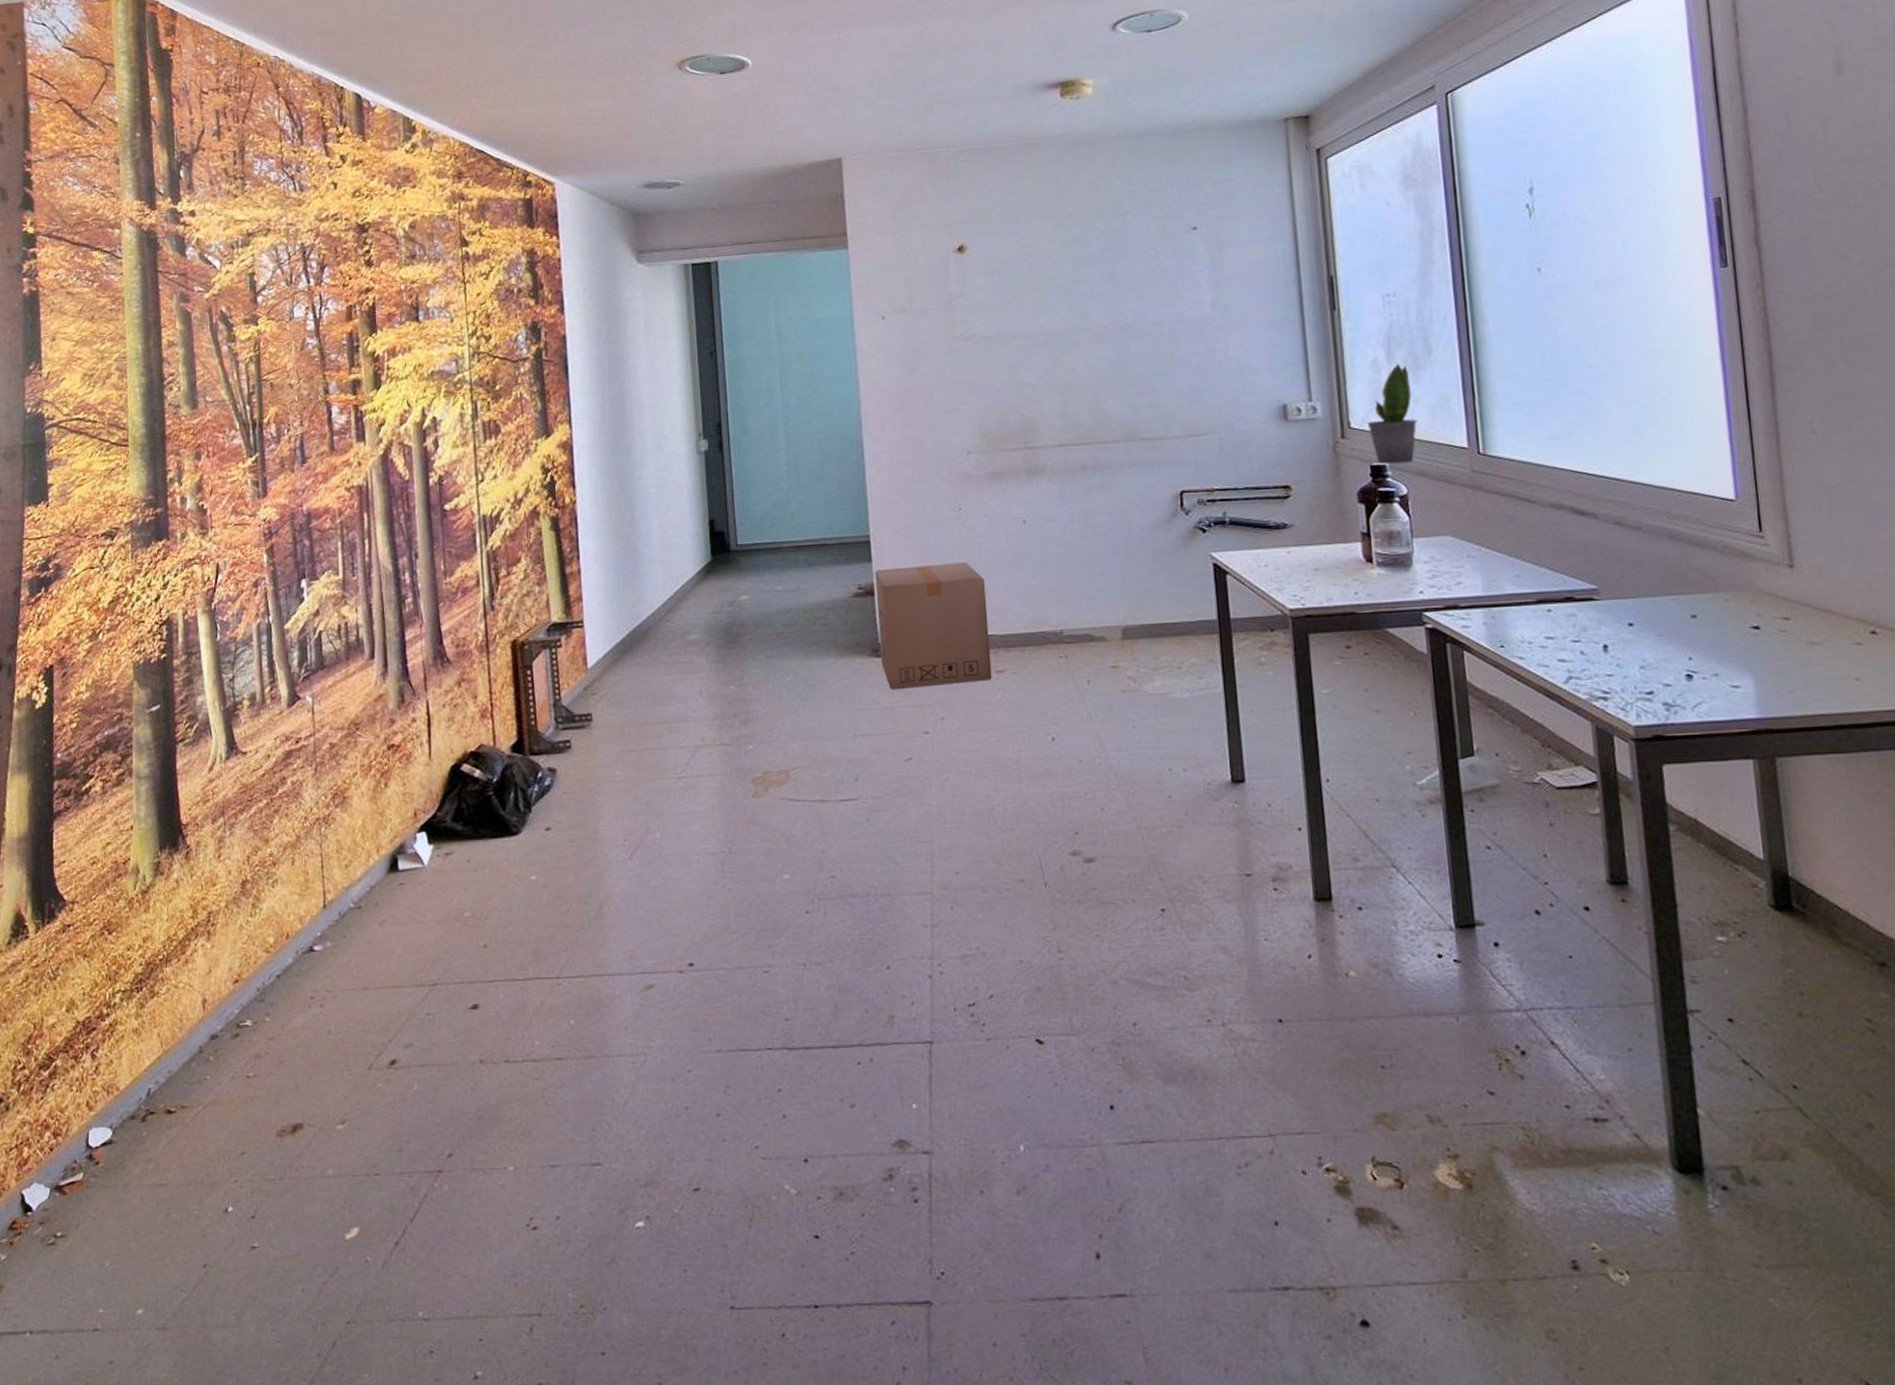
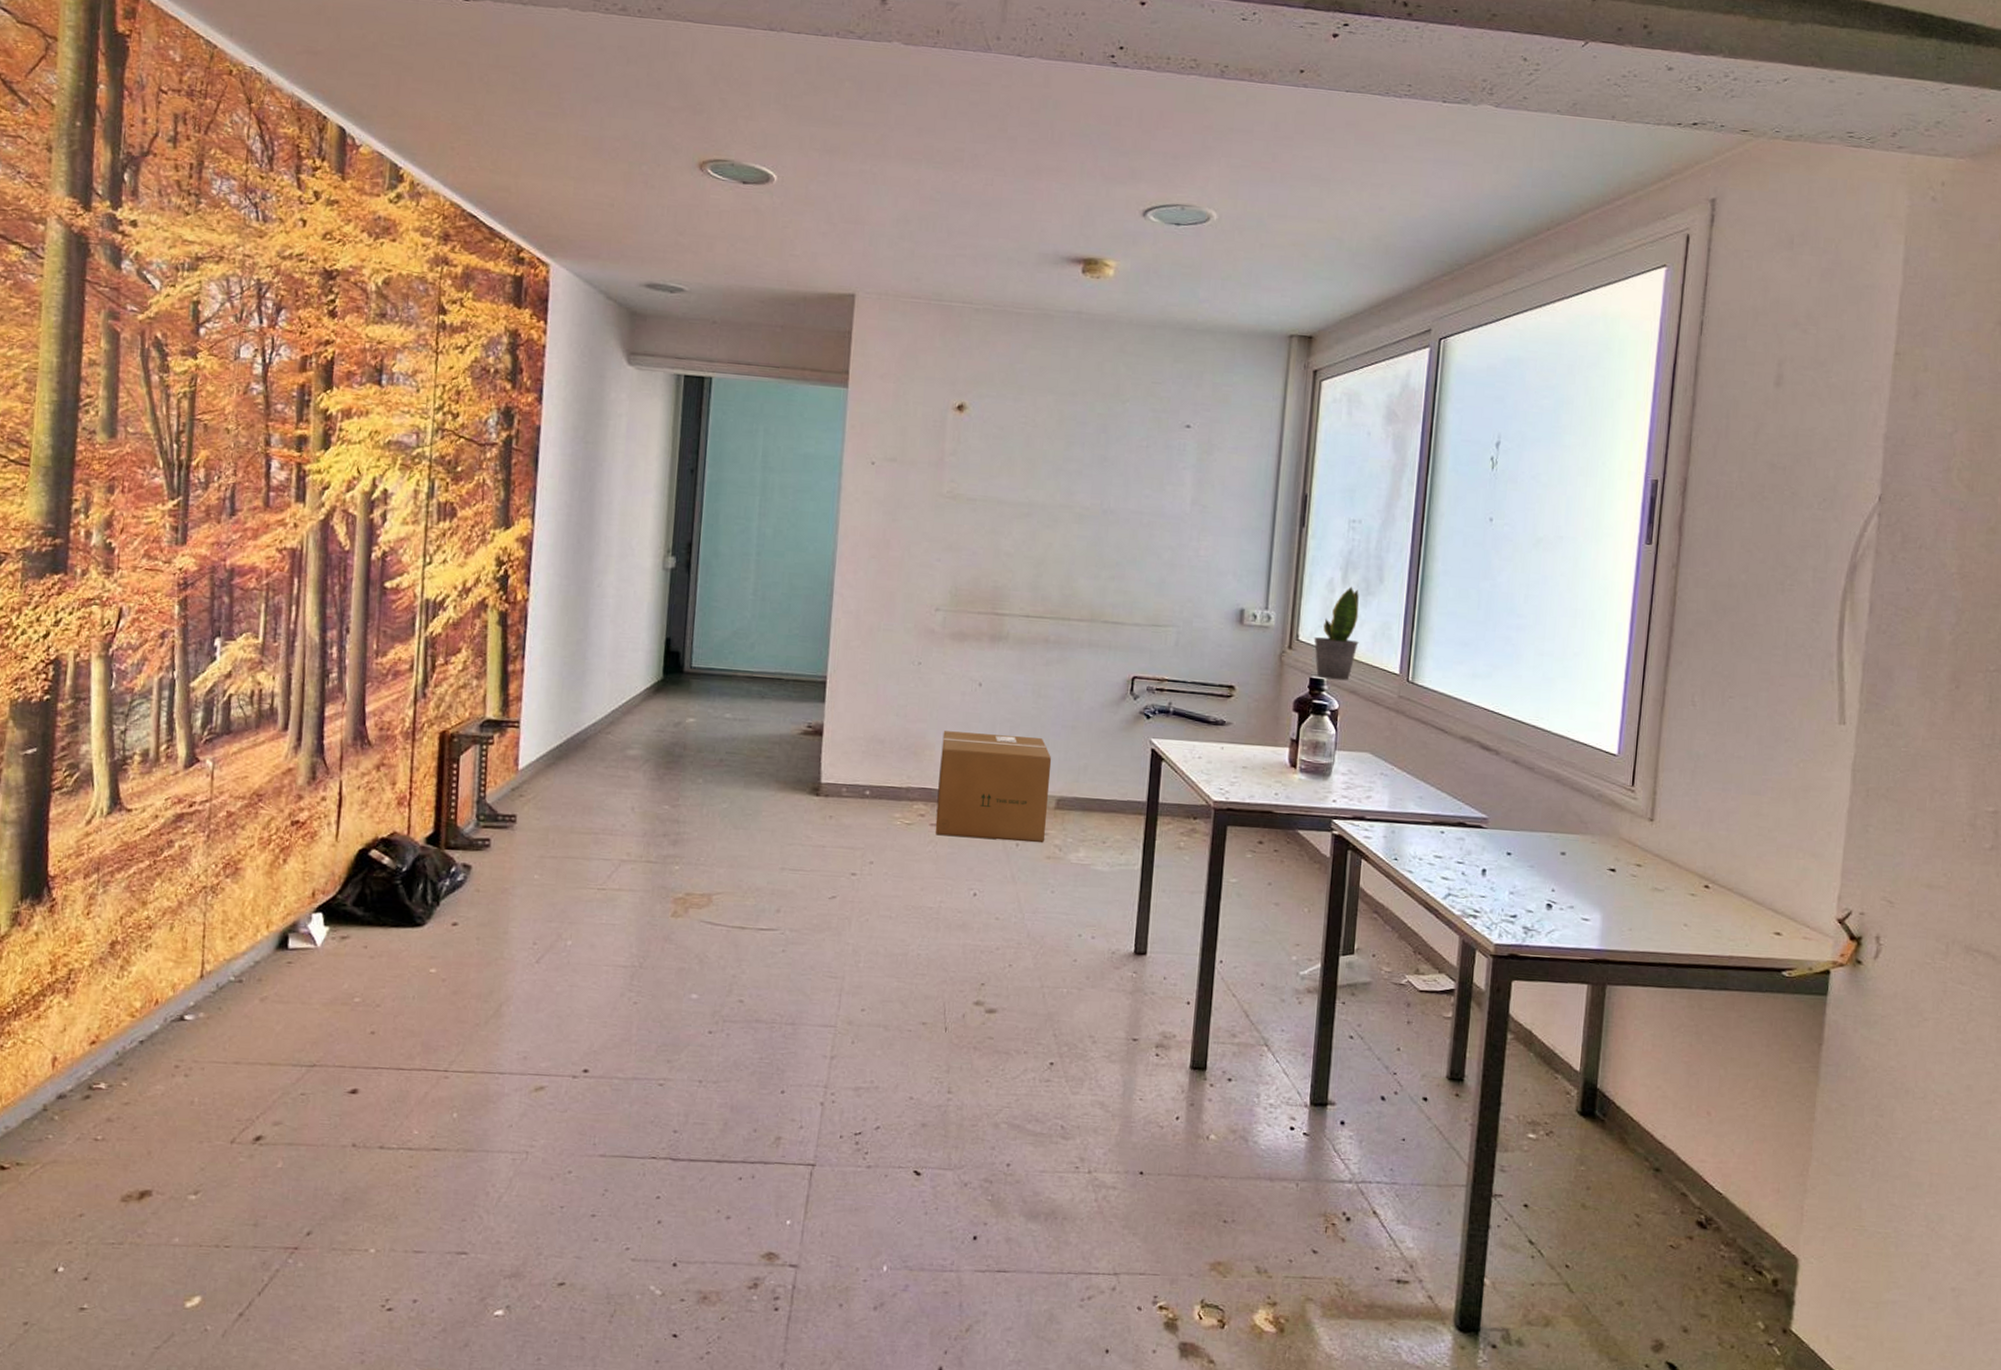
cardboard box: present [874,562,992,690] -> none [820,711,934,832]
box: none [994,568,1116,682] -> present [935,731,1052,843]

